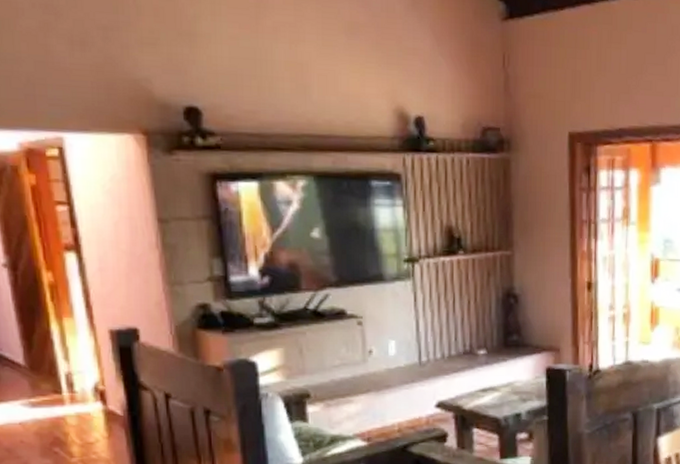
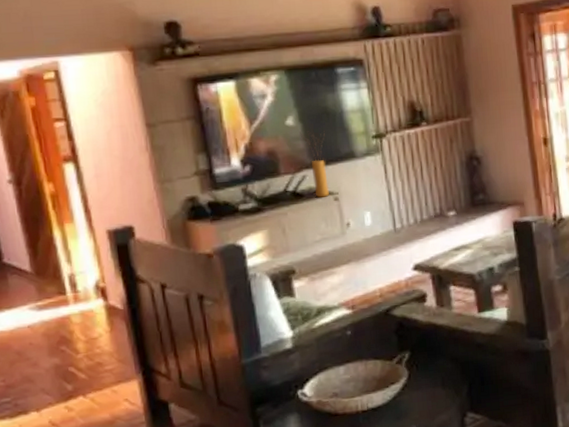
vase: none [324,246,354,321] -> present [298,131,330,199]

